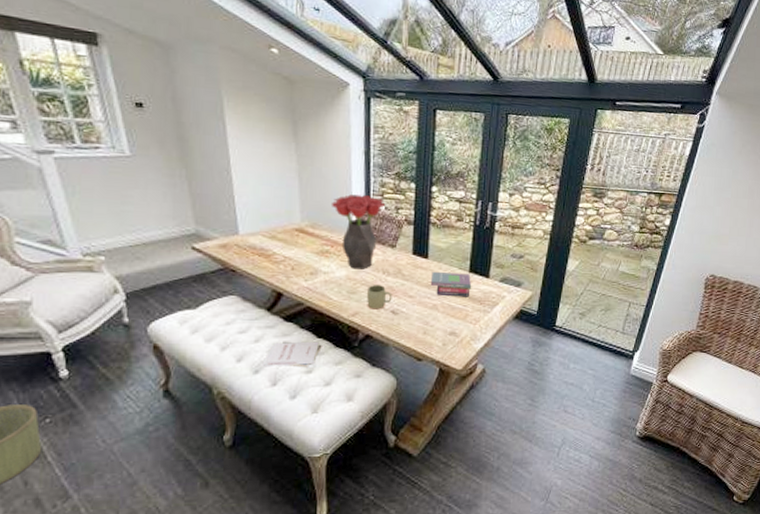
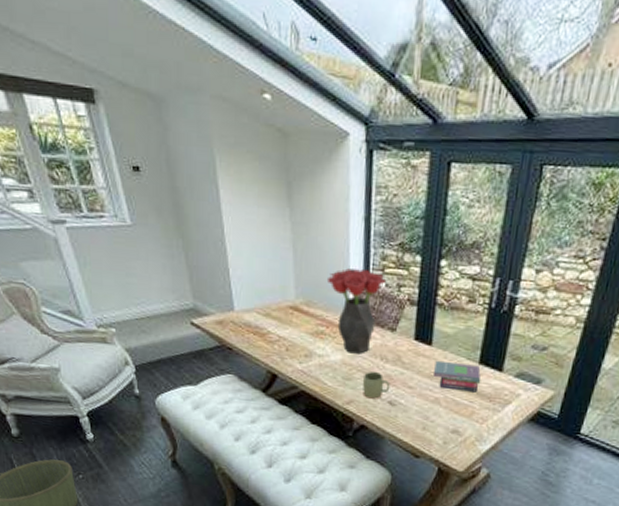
books: present [263,341,322,368] -> none [260,424,316,453]

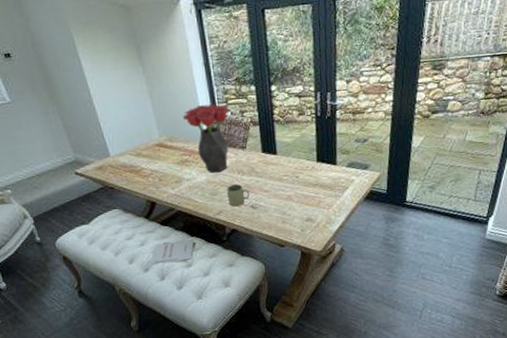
books: none [260,424,316,453] -> present [150,239,197,265]
books: present [434,360,481,393] -> none [282,163,321,187]

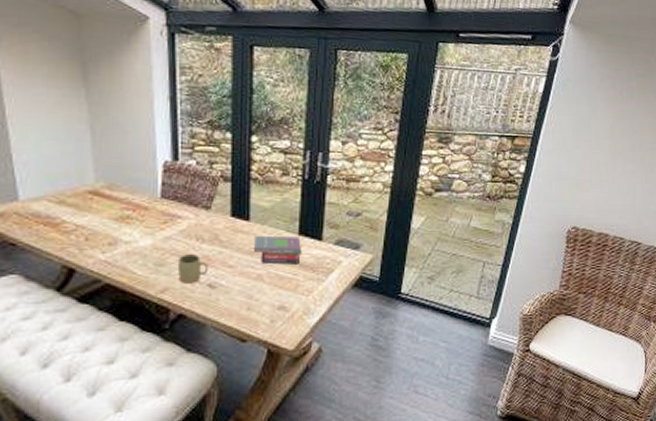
books: present [150,239,197,265] -> none [54,325,125,358]
bouquet: present [182,104,230,173] -> none [131,148,196,237]
books: none [282,163,321,187] -> present [254,235,303,265]

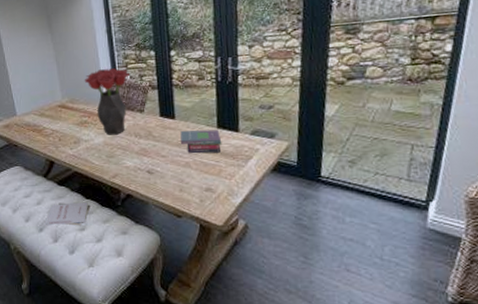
books: none [54,325,125,358] -> present [45,202,91,226]
bouquet: none [131,148,196,237] -> present [84,68,129,135]
mug: present [177,254,209,284] -> none [123,148,147,171]

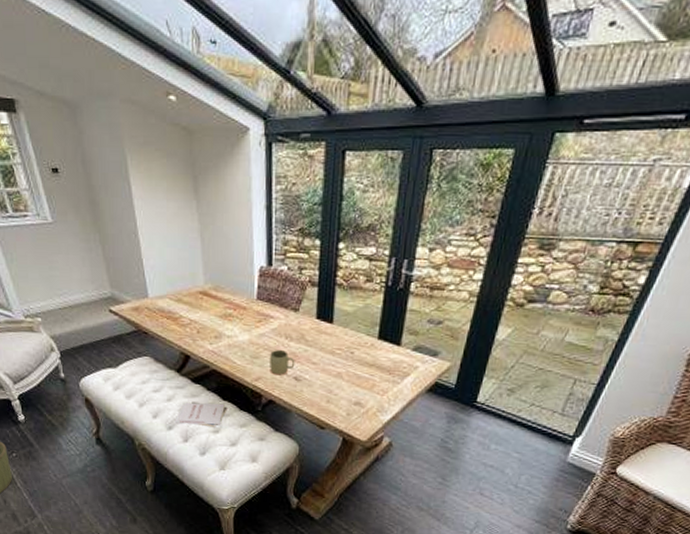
bouquet: present [84,68,129,135] -> none [232,254,287,334]
mug: none [123,148,147,171] -> present [268,350,295,375]
books: present [180,129,222,154] -> none [336,337,381,366]

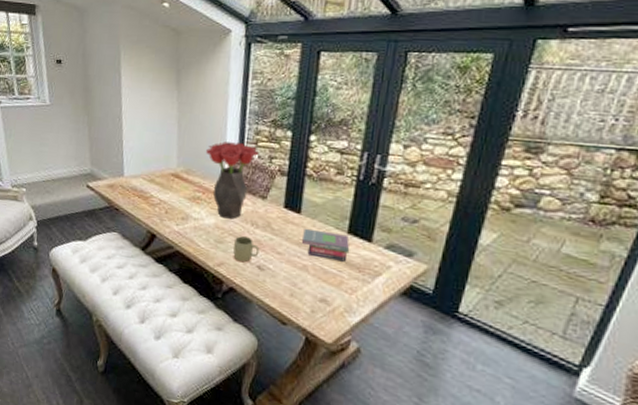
books: present [176,401,227,428] -> none [135,281,187,311]
bouquet: none [232,254,287,334] -> present [205,141,258,219]
books: none [336,337,381,366] -> present [302,228,350,262]

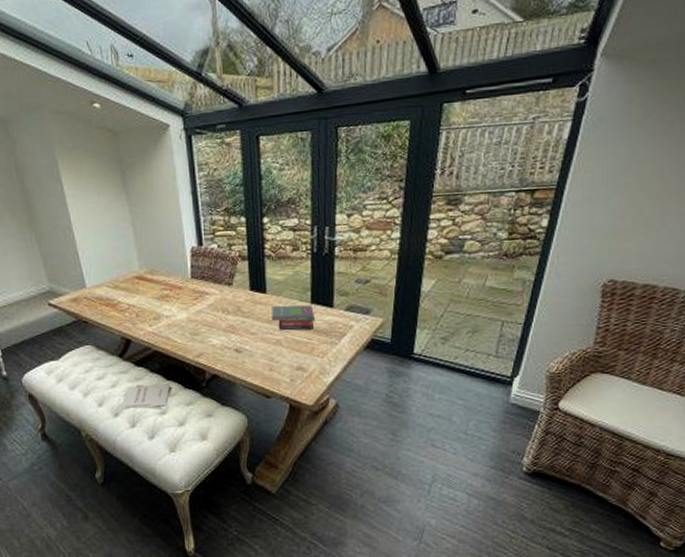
books: none [135,281,187,311] -> present [121,384,173,409]
bouquet: present [205,141,258,219] -> none [165,235,217,311]
mug: present [232,236,260,263] -> none [208,324,235,349]

